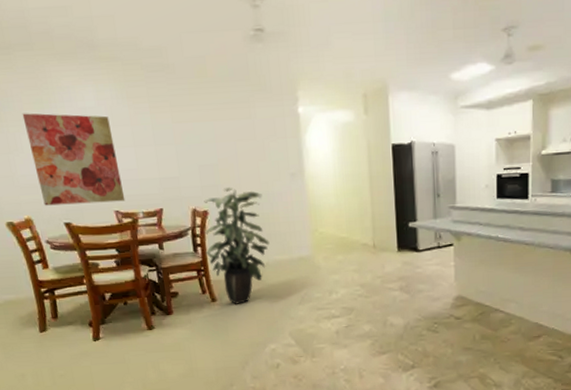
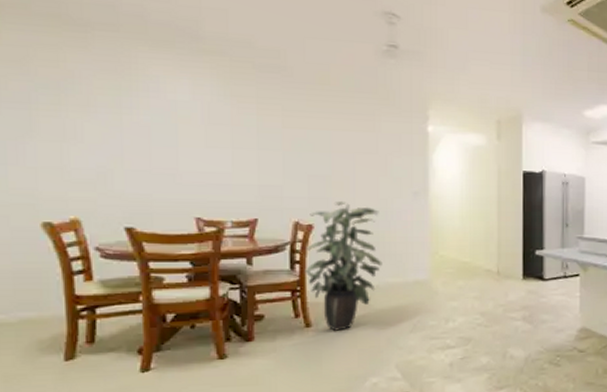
wall art: present [22,113,126,206] -> none [90,98,212,208]

